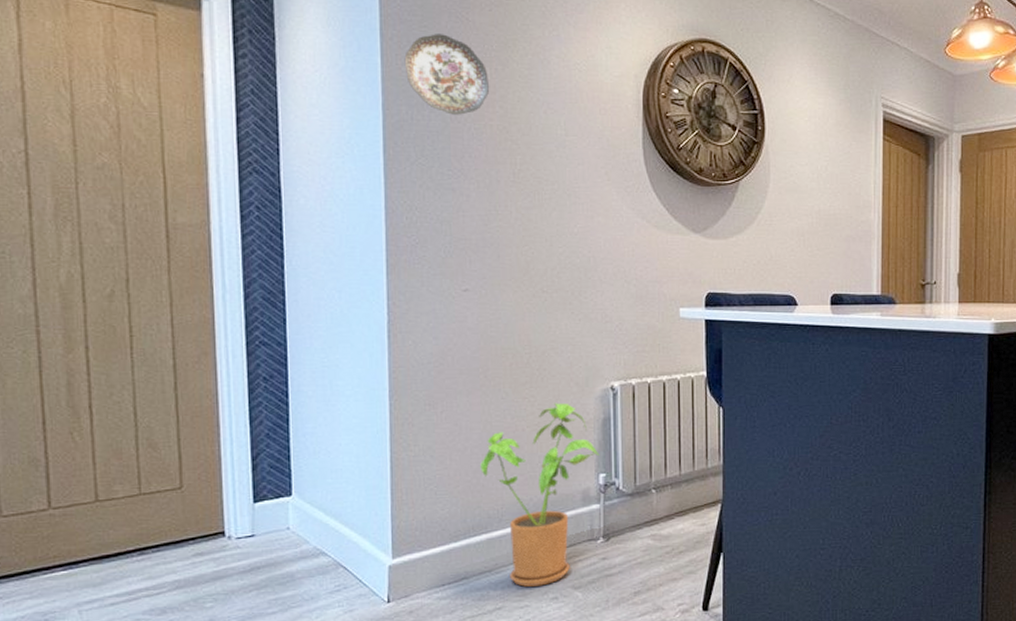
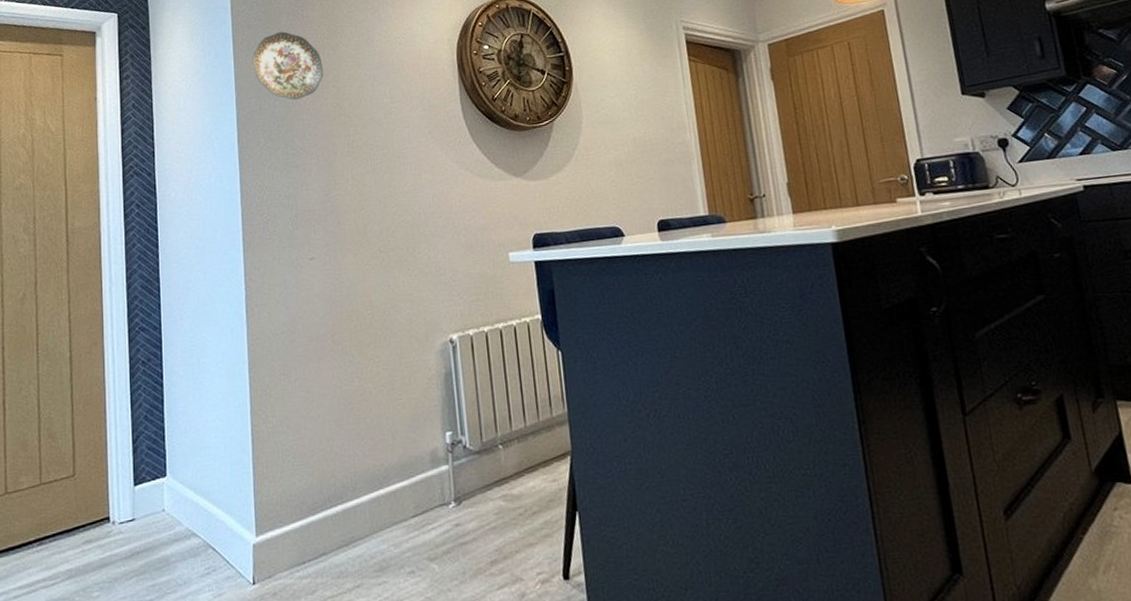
house plant: present [480,403,600,587] -> none [333,360,445,561]

